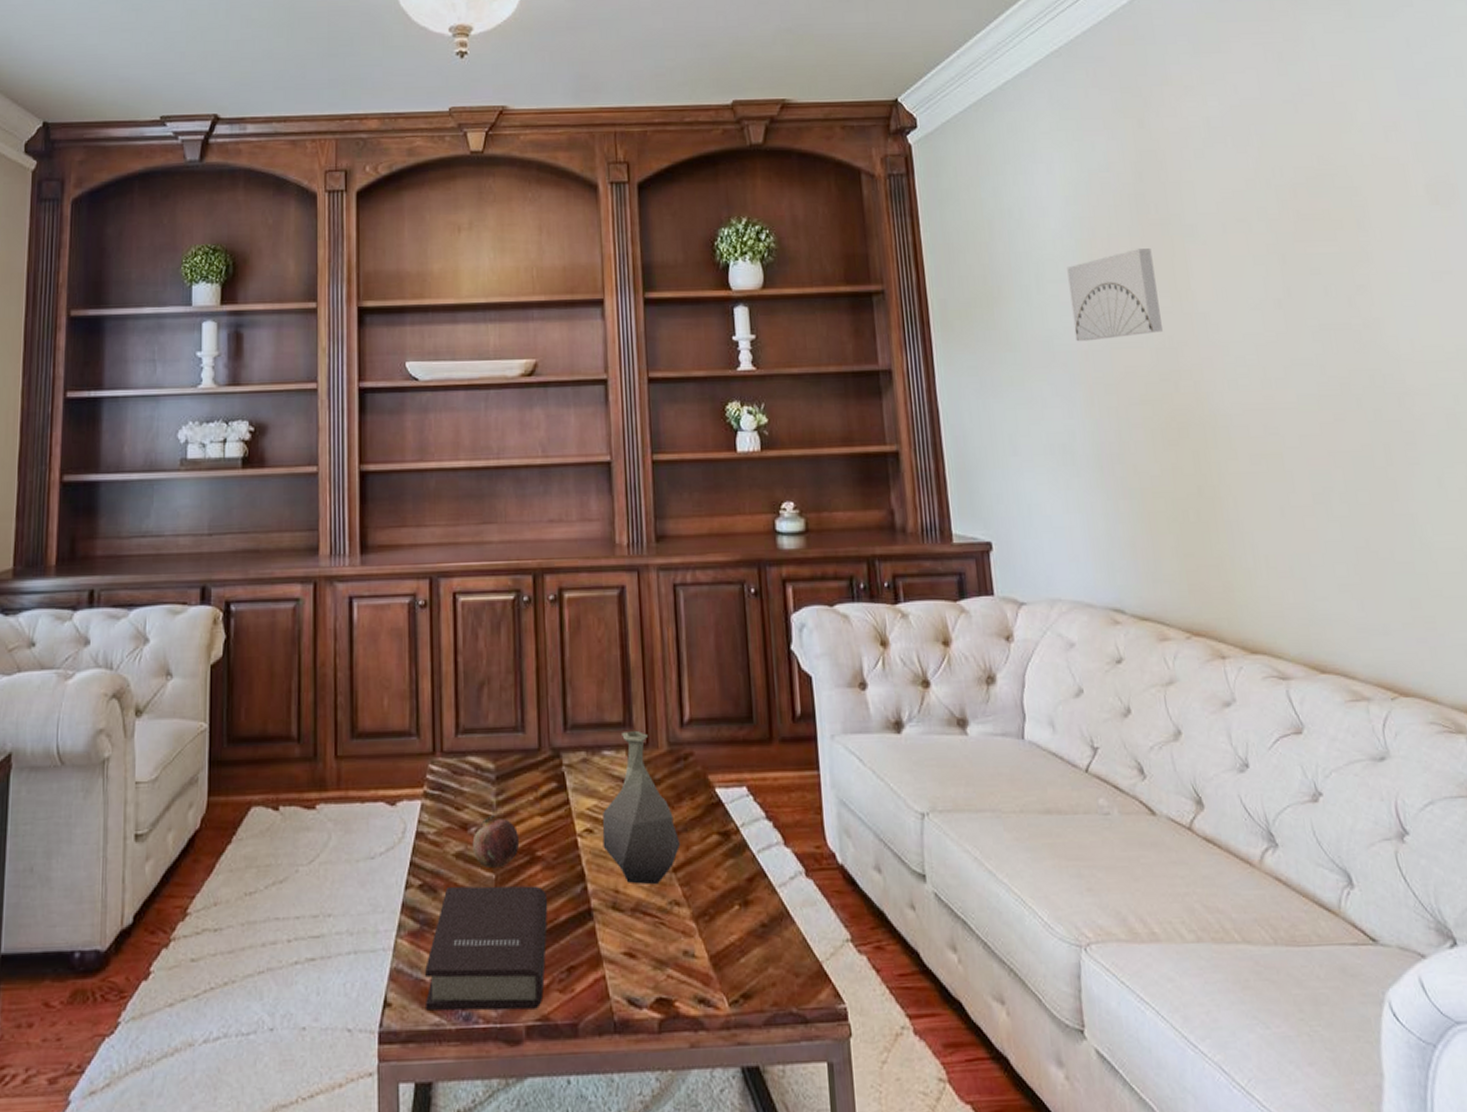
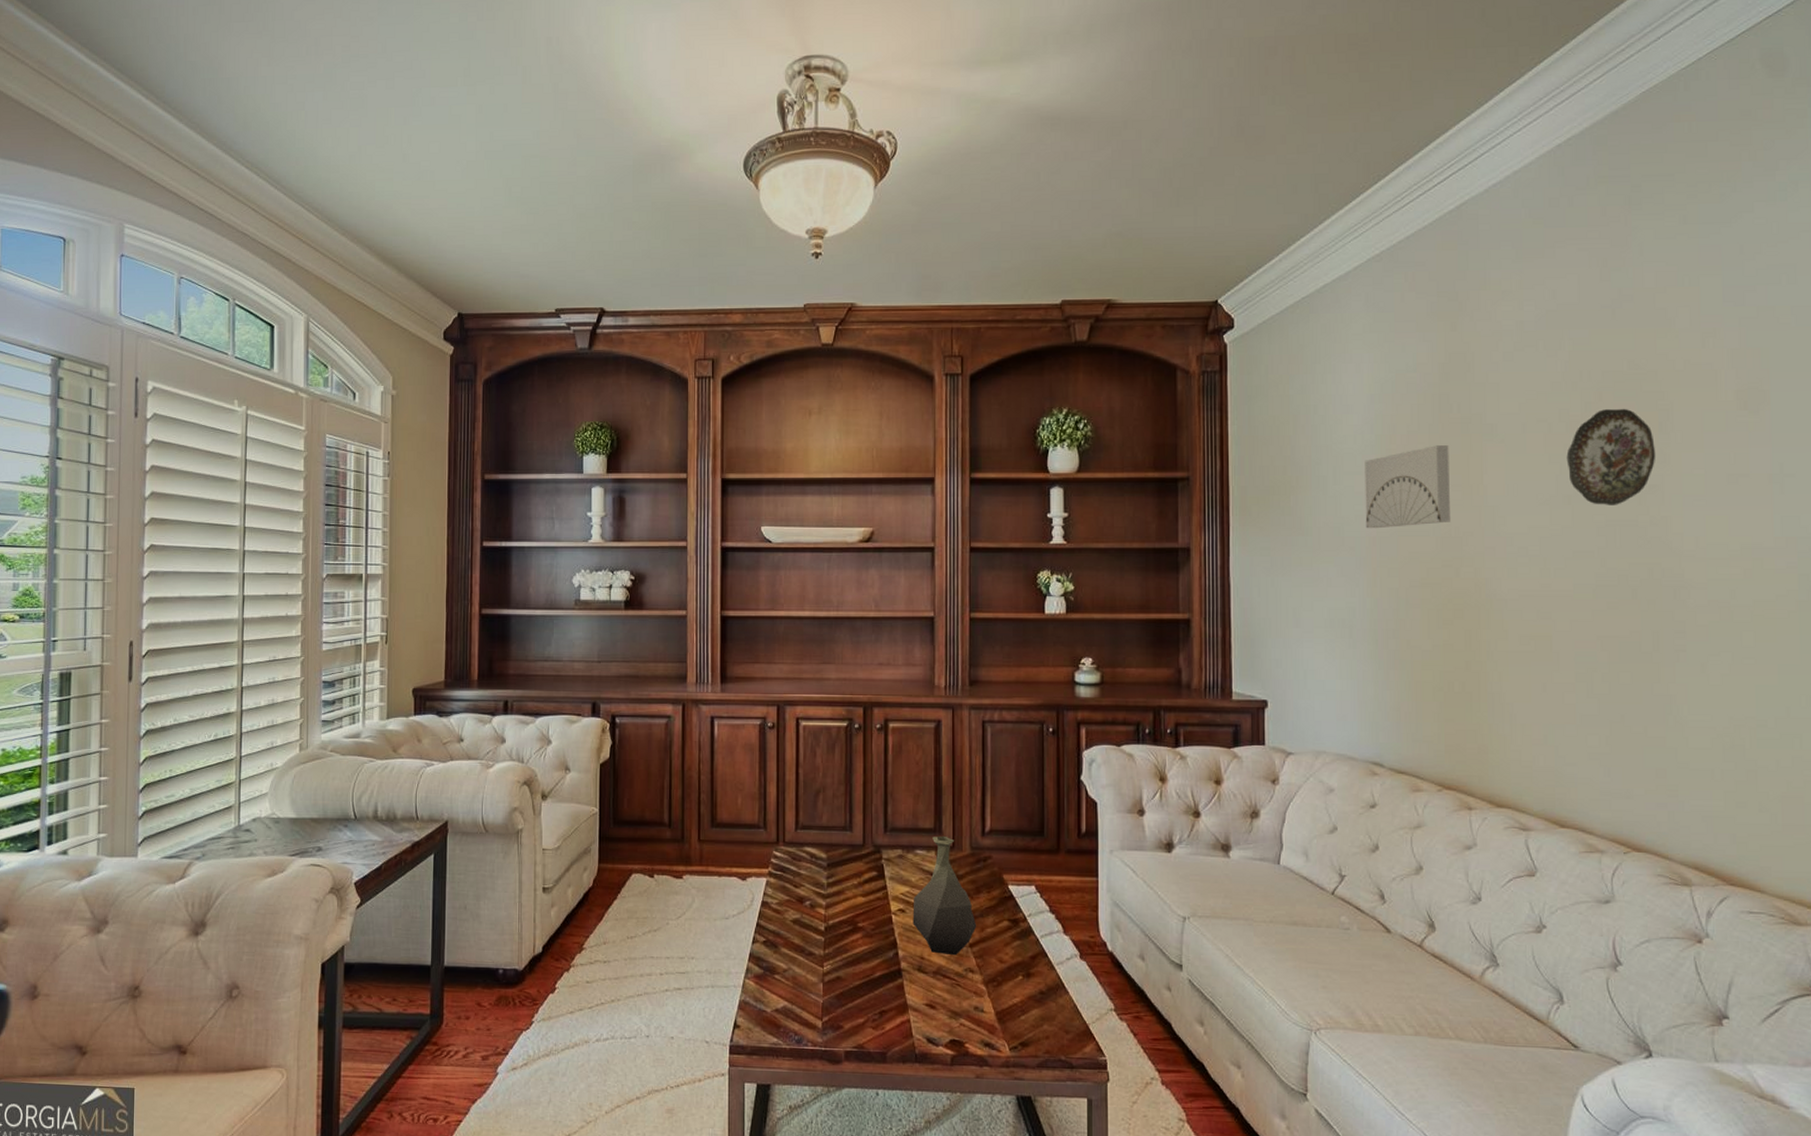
book: present [425,885,548,1011] -> none [767,944,866,1039]
fruit: present [472,814,520,869] -> none [807,892,845,934]
decorative plate: none [1270,205,1359,308] -> present [1566,408,1656,505]

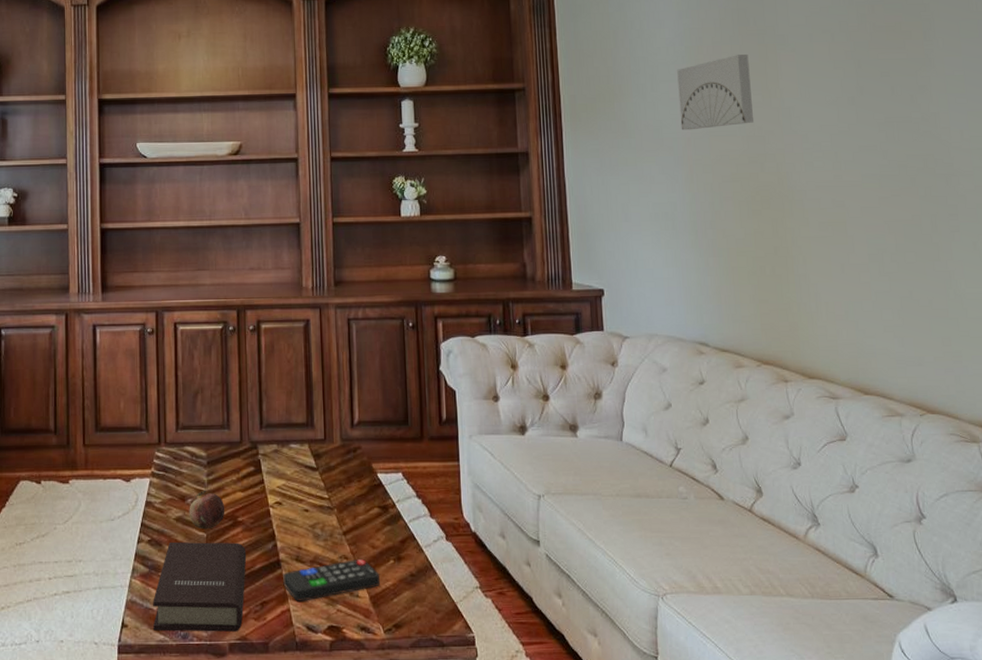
book: none [767,944,866,1039] -> present [153,541,247,632]
fruit: none [807,892,845,934] -> present [189,490,225,530]
remote control: none [904,972,1007,1013] -> present [283,558,380,602]
vase: present [912,835,977,956] -> none [289,429,350,544]
decorative plate: present [1566,408,1656,505] -> none [848,19,923,104]

